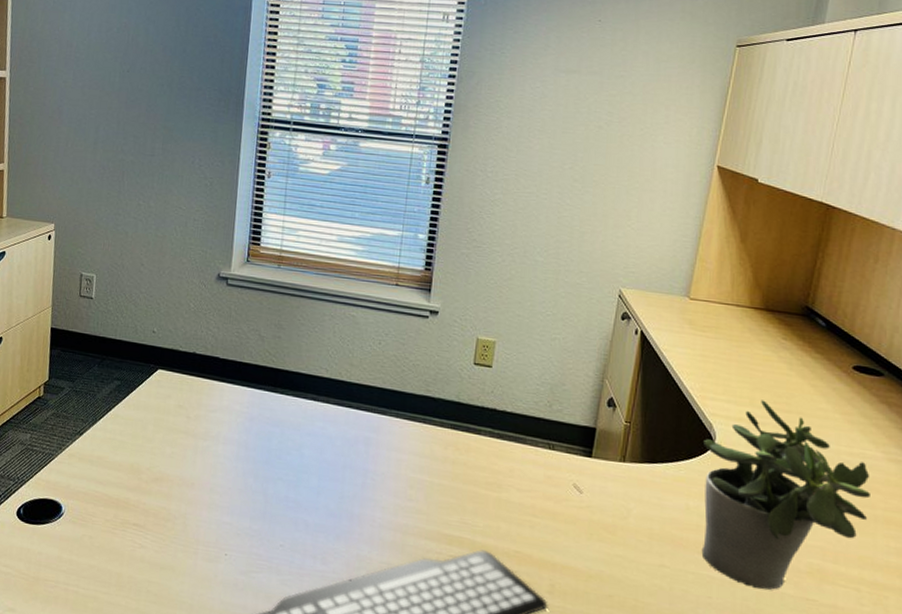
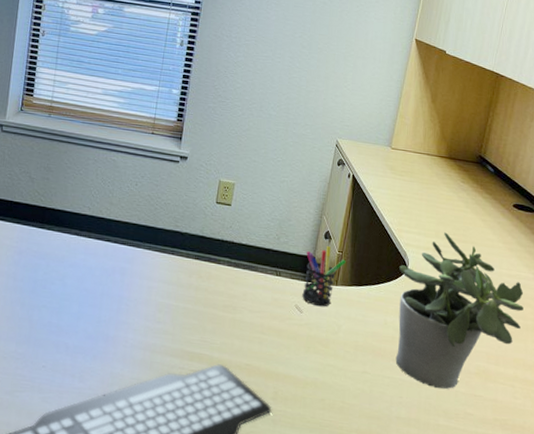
pen holder: none [581,415,635,487] -> present [302,246,346,307]

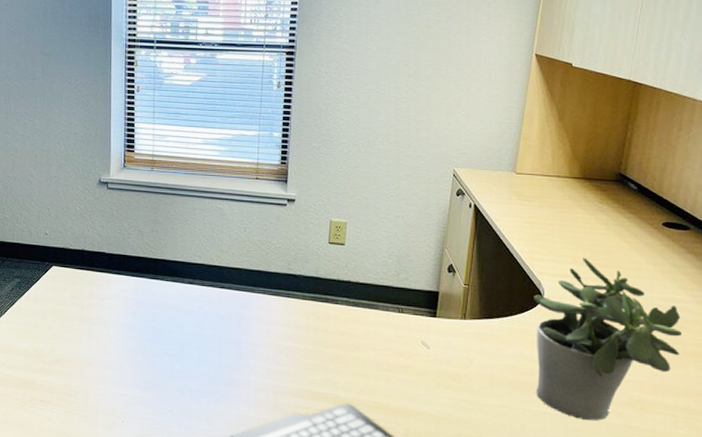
pen holder: present [302,246,346,307] -> none [428,280,473,342]

